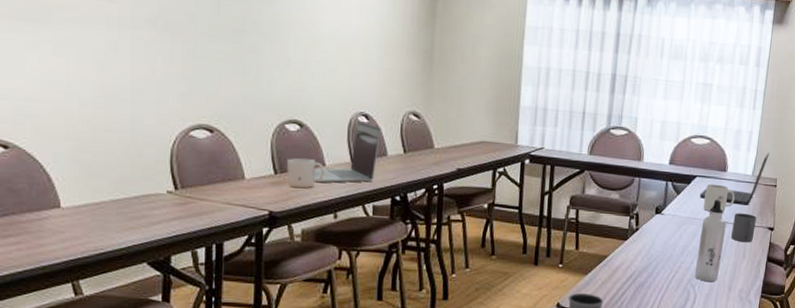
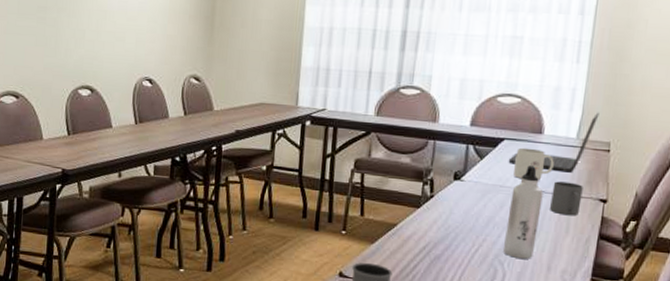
mug: present [286,158,325,189] -> none [78,120,111,149]
laptop: present [314,121,381,183] -> none [102,85,164,144]

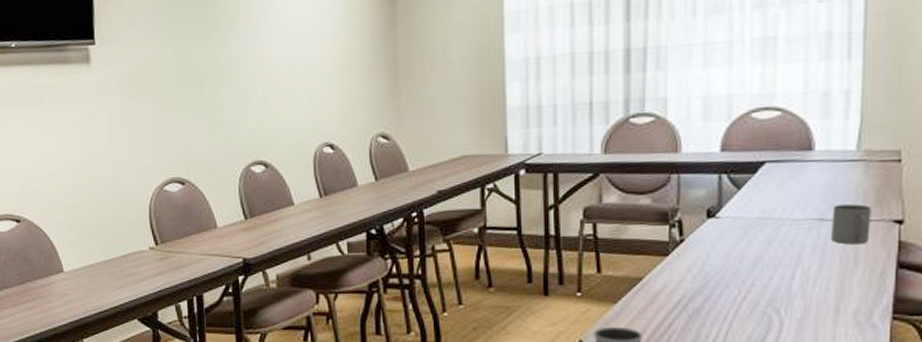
water bottle: present [503,165,544,259] -> none [778,190,821,302]
laptop: present [508,112,600,173] -> none [773,115,883,193]
mug: present [513,147,554,180] -> none [780,169,831,207]

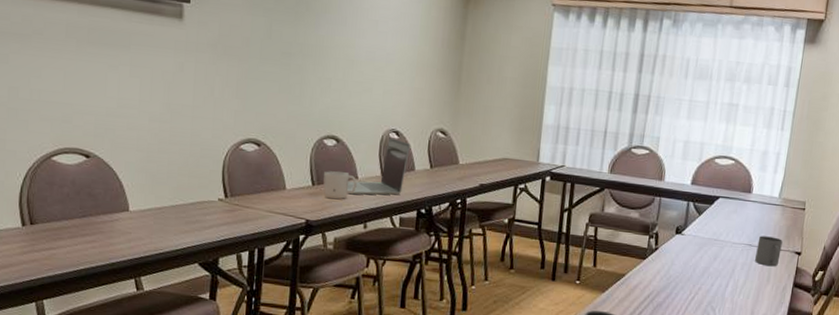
mug: none [255,200,294,232] -> present [323,171,357,200]
laptop: none [283,152,349,224] -> present [347,137,410,195]

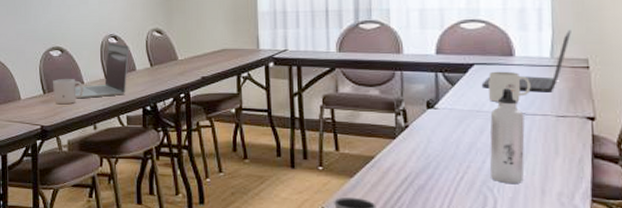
water bottle: none [715,221,750,305] -> present [490,88,525,183]
laptop: none [722,174,798,228] -> present [481,30,571,93]
mug: none [726,205,760,234] -> present [487,71,531,102]
mug: present [755,235,783,267] -> none [533,102,567,136]

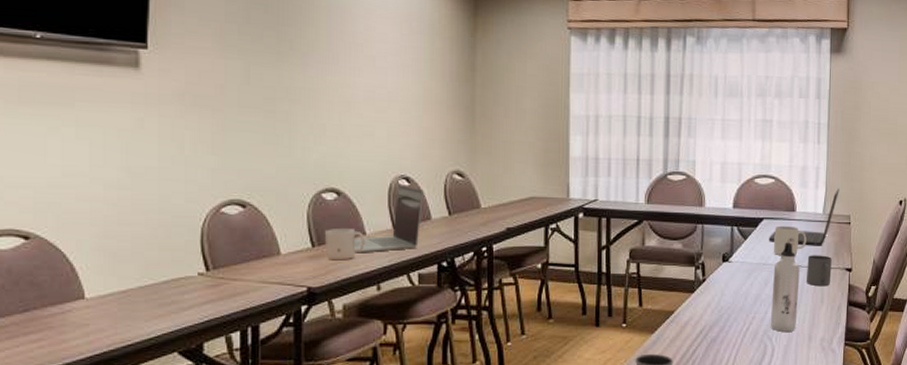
mug: none [533,102,567,136] -> present [807,255,832,287]

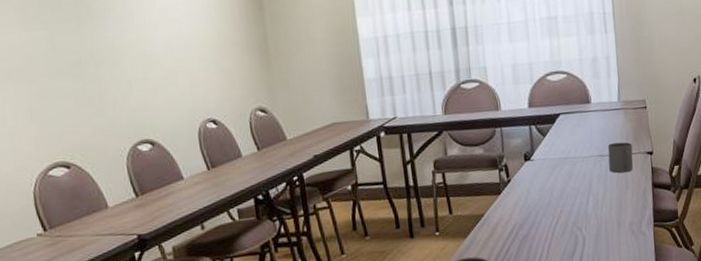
mug: present [324,229,365,261] -> none [145,175,185,207]
laptop: present [354,185,424,253] -> none [174,128,234,198]
laptop: present [768,188,840,246] -> none [567,74,632,136]
water bottle: present [771,242,800,332] -> none [575,134,604,222]
mug: present [773,225,807,255] -> none [572,117,605,148]

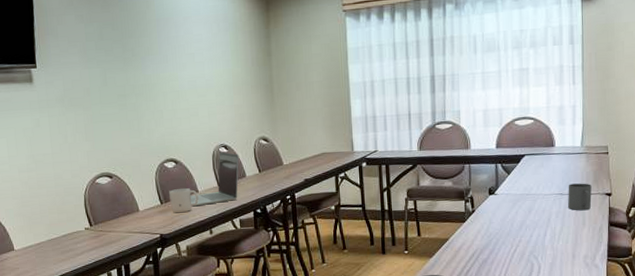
mug: none [145,175,185,207] -> present [168,188,199,213]
laptop: none [174,128,234,198] -> present [190,152,239,207]

